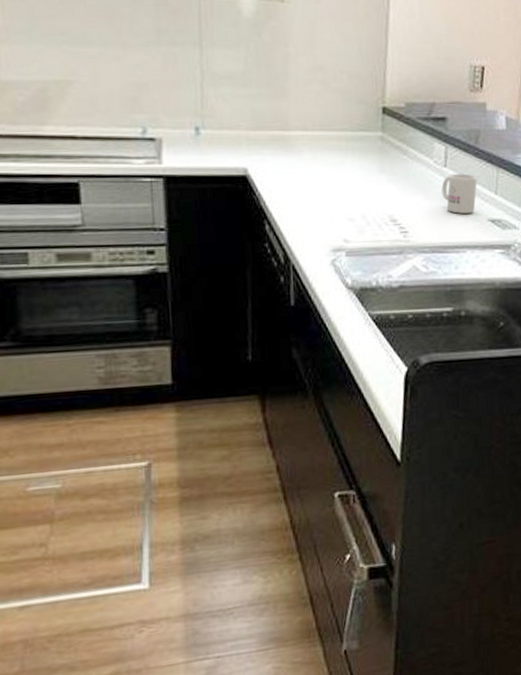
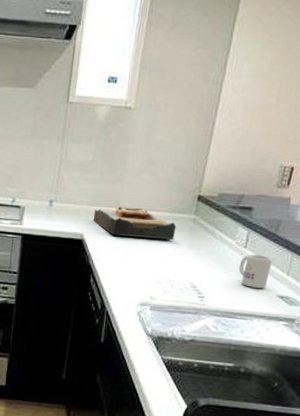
toast: none [256,128,363,167] -> present [93,206,176,240]

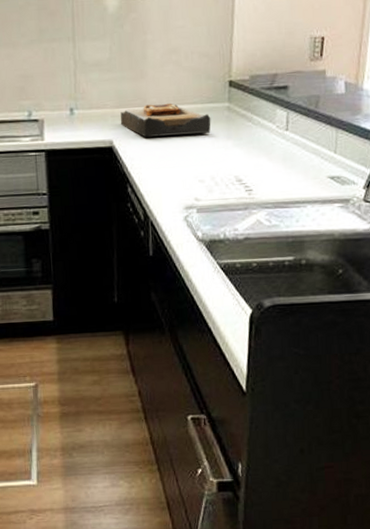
mug: present [239,254,273,289] -> none [283,135,317,173]

